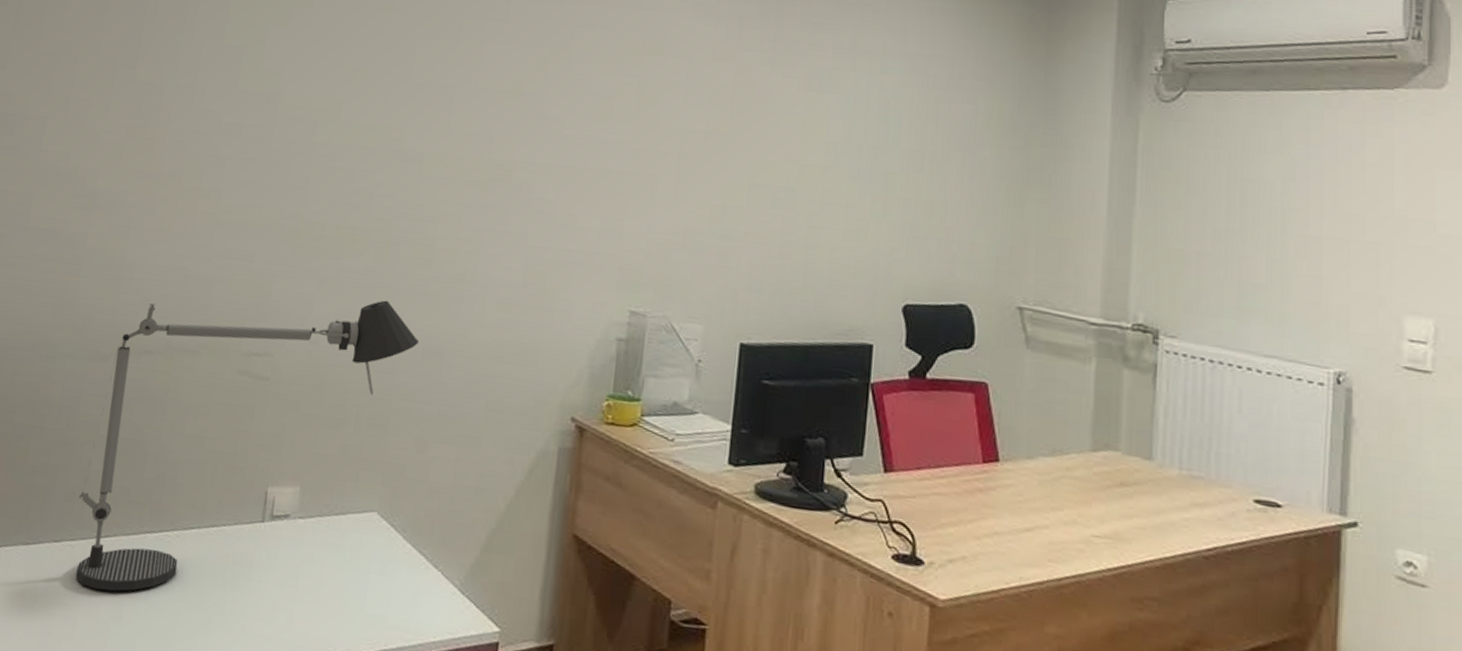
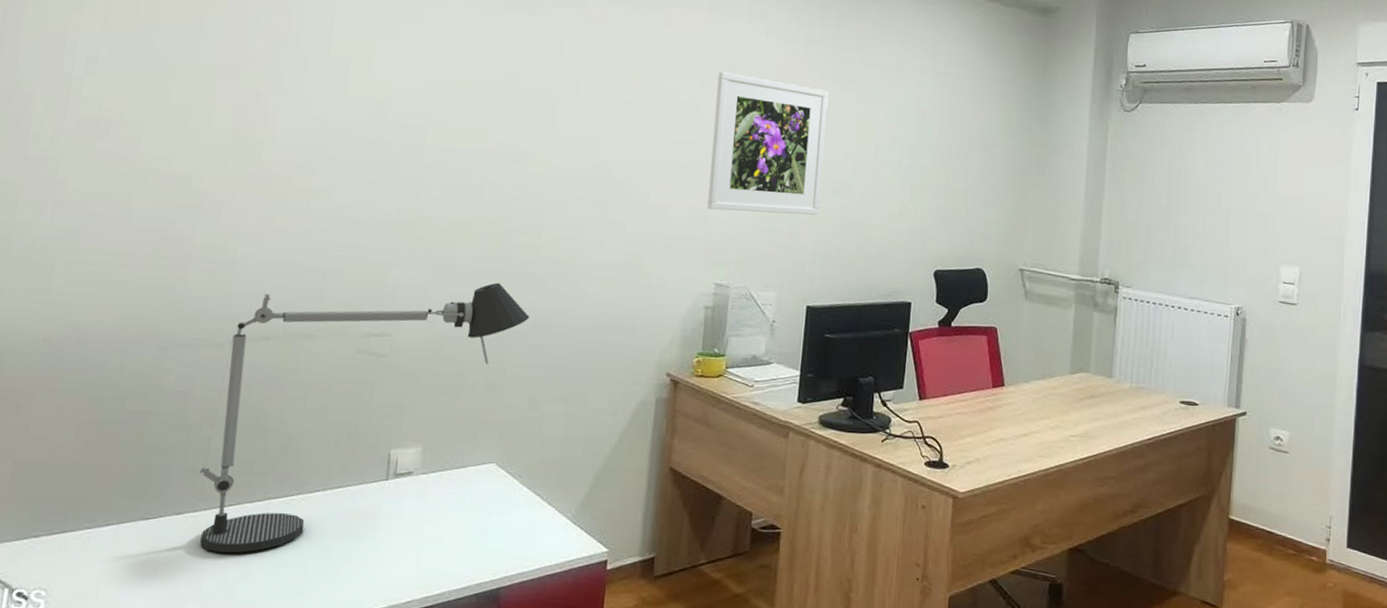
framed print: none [621,56,768,230] -> present [707,72,829,215]

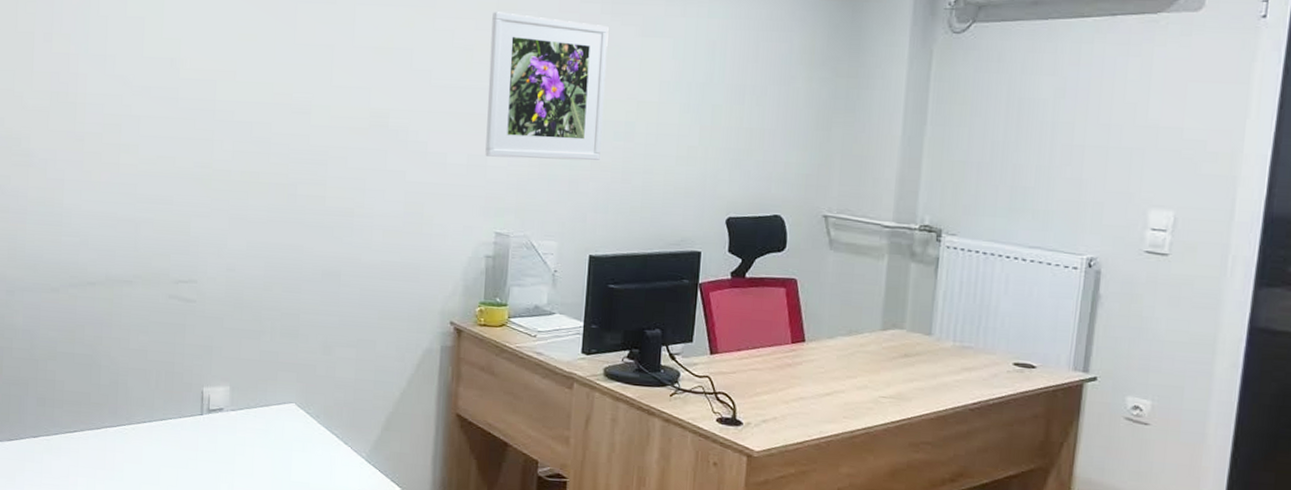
desk lamp: present [198,282,529,554] -> none [48,232,318,474]

